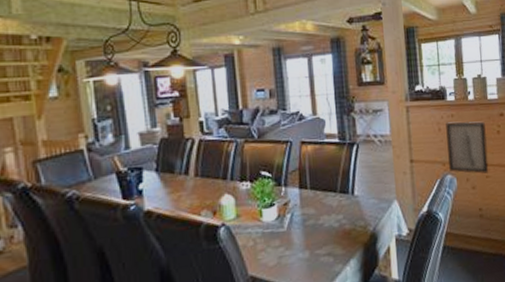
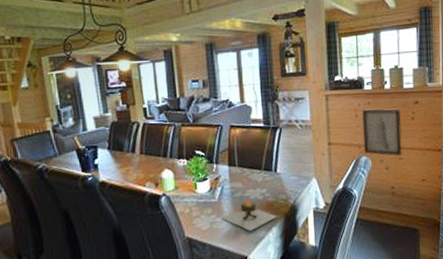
candle: none [291,225,356,265] -> present [221,197,278,231]

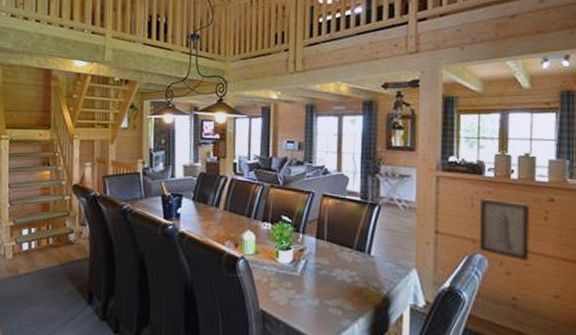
candle: present [221,197,278,231] -> none [301,277,367,317]

